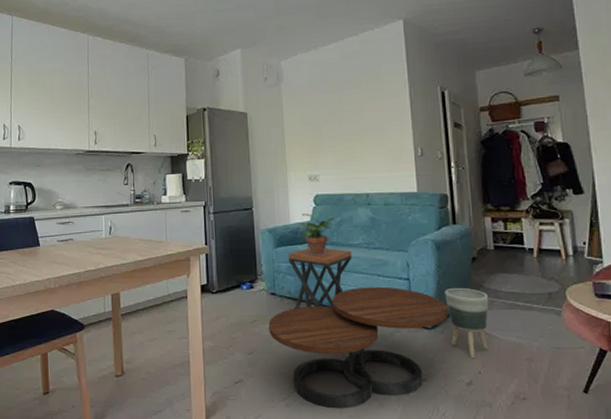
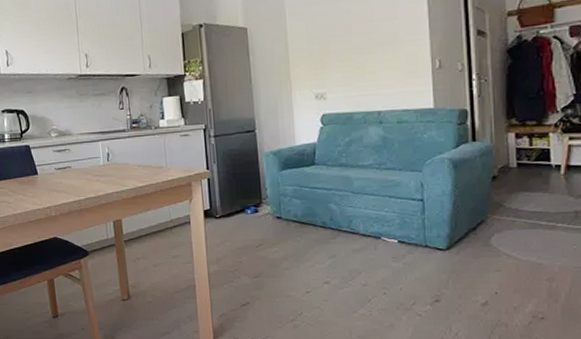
coffee table: present [268,286,449,409] -> none [274,208,465,330]
stool: present [288,248,352,309] -> none [293,170,362,232]
potted plant: present [299,213,337,256] -> none [305,134,346,179]
planter: present [445,287,489,359] -> none [461,207,509,280]

